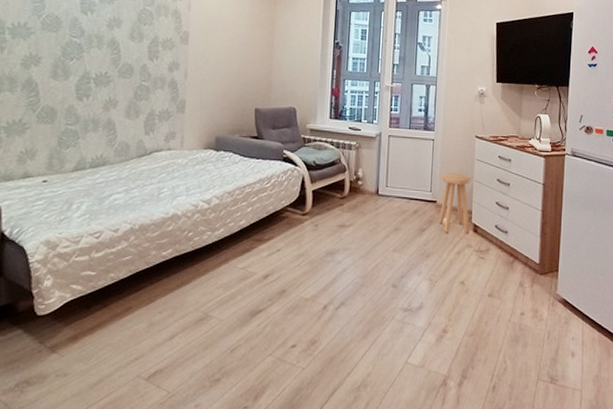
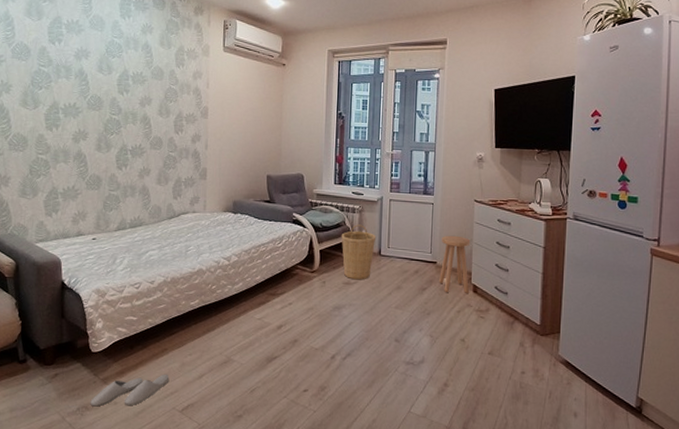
slippers: none [32,336,134,381] -> present [90,374,170,407]
basket: none [336,162,374,222] -> present [341,224,377,280]

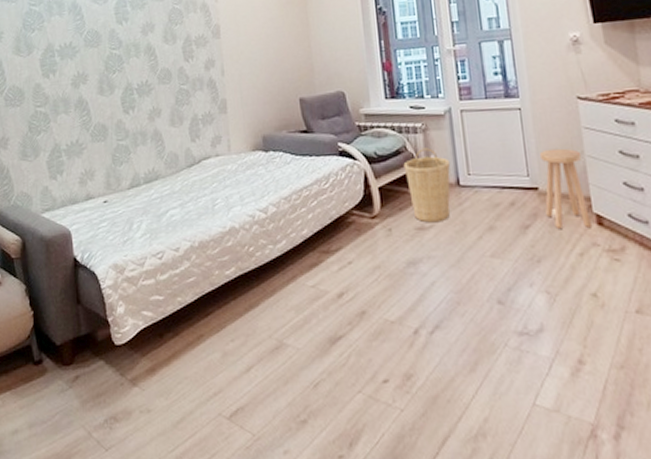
slippers: present [90,374,170,407] -> none [118,368,211,417]

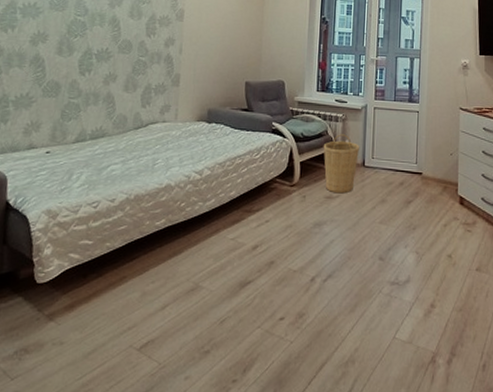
stool: present [540,148,591,228] -> none [425,144,457,205]

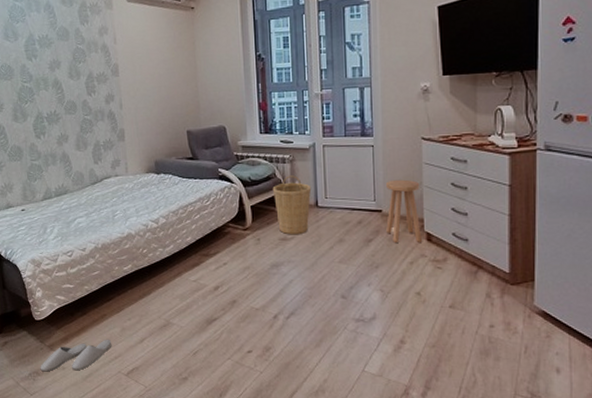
slippers: none [30,306,128,349] -> present [40,339,112,372]
stool: none [425,144,457,205] -> present [386,179,422,242]

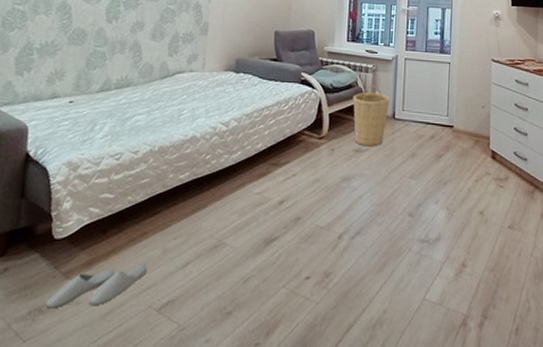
stool: present [386,179,422,242] -> none [456,96,488,160]

